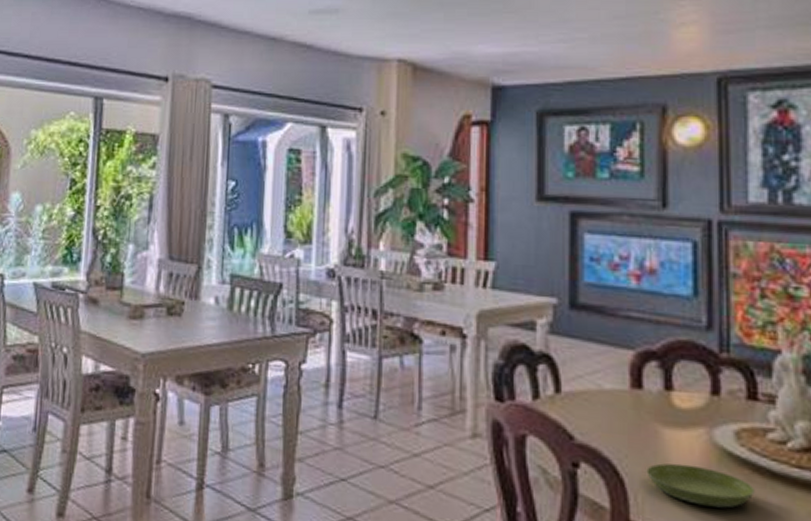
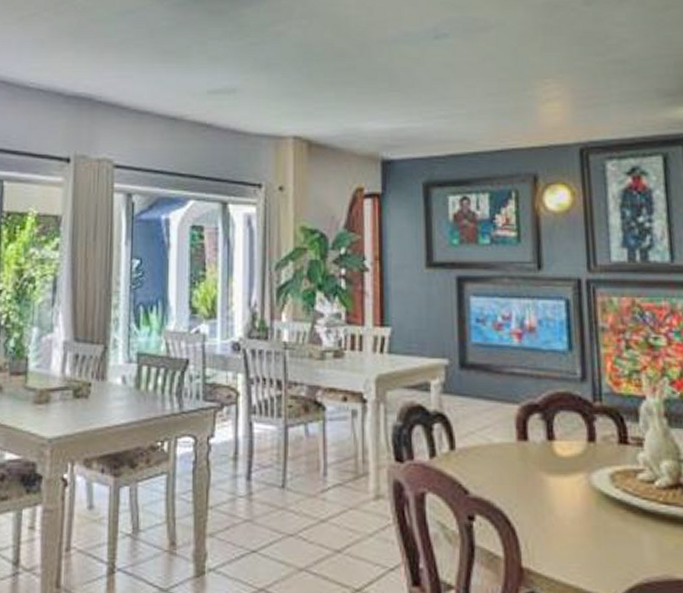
saucer: present [646,463,755,508] -> none [535,509,630,548]

